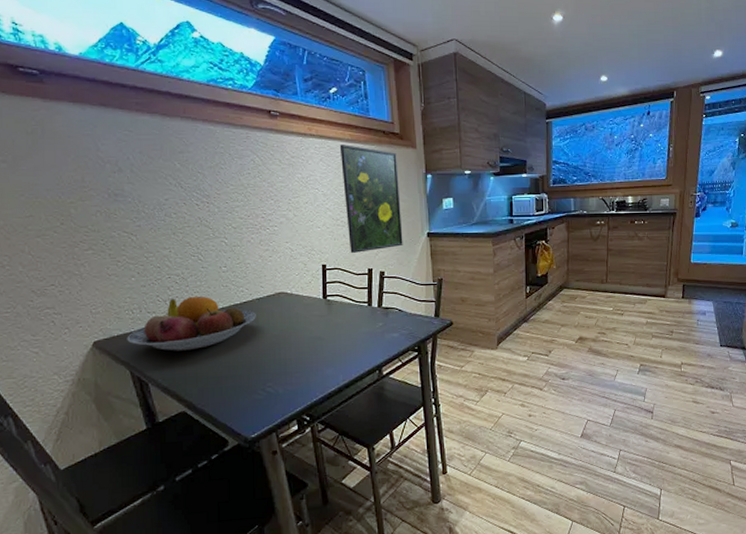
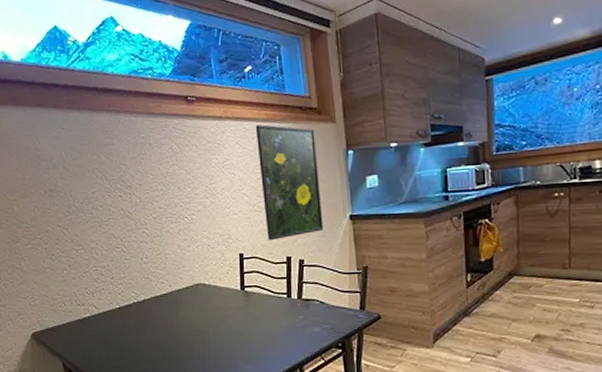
fruit bowl: present [127,296,256,351] -> none [60,288,176,344]

